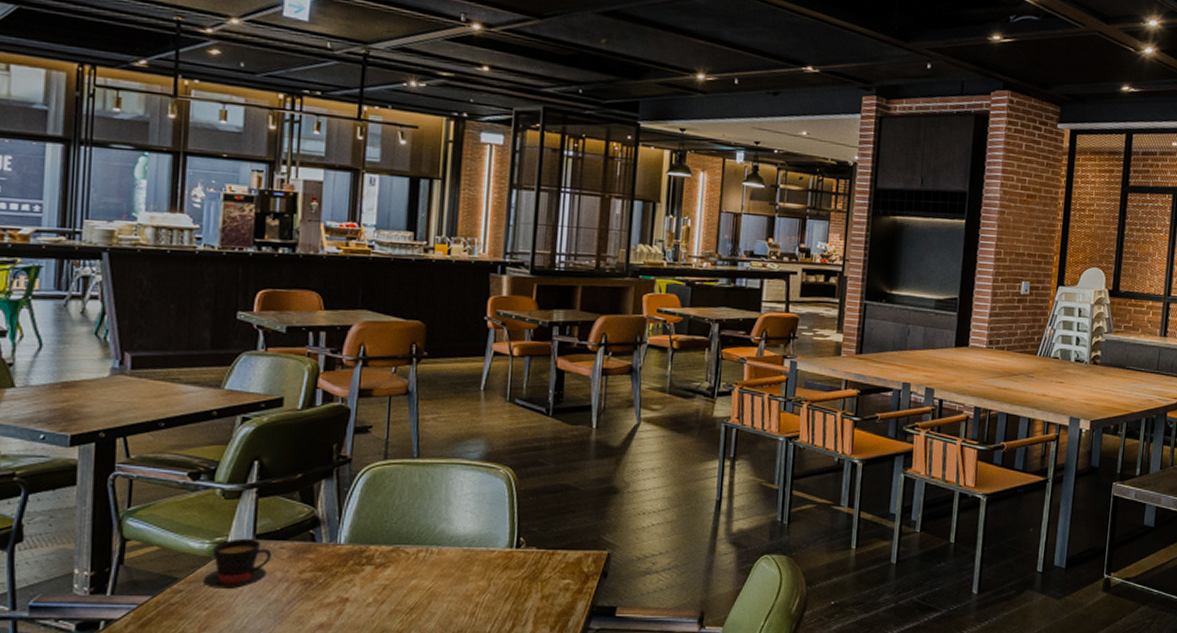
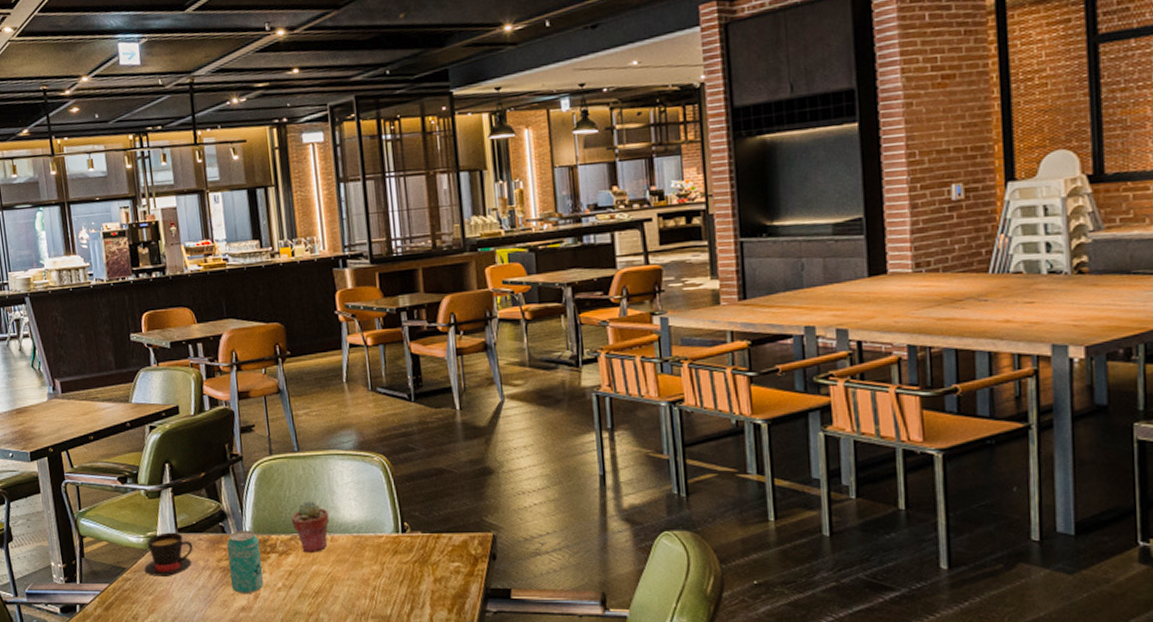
beverage can: none [311,539,355,610] -> present [226,530,264,594]
potted succulent: none [397,511,441,566] -> present [291,501,330,553]

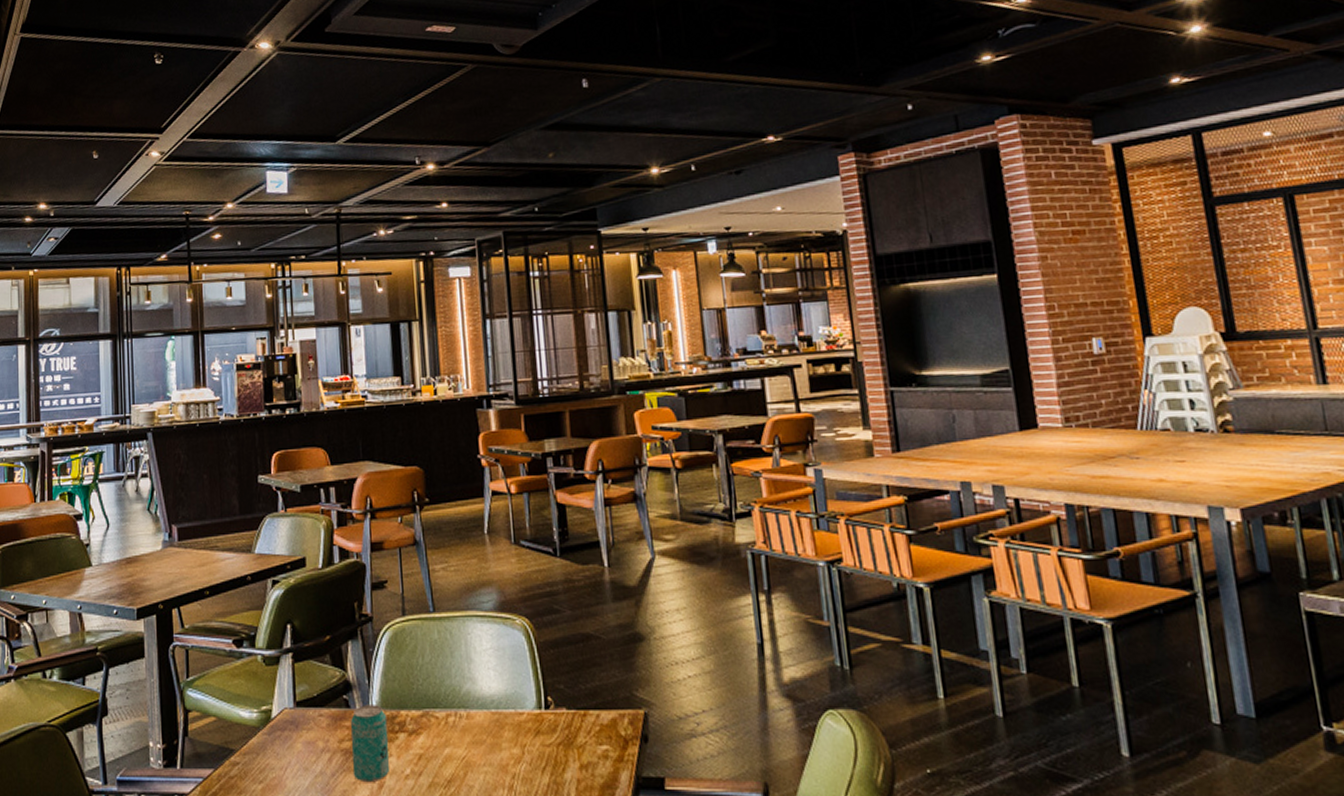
teacup: present [143,532,193,576] -> none [255,706,312,760]
potted succulent: present [291,501,330,553] -> none [424,670,466,732]

